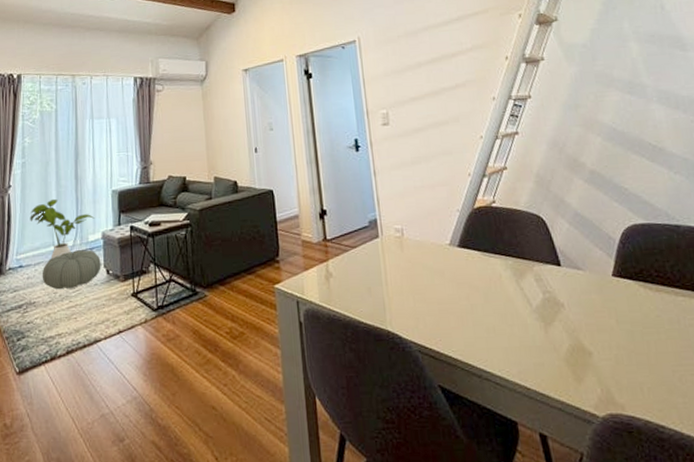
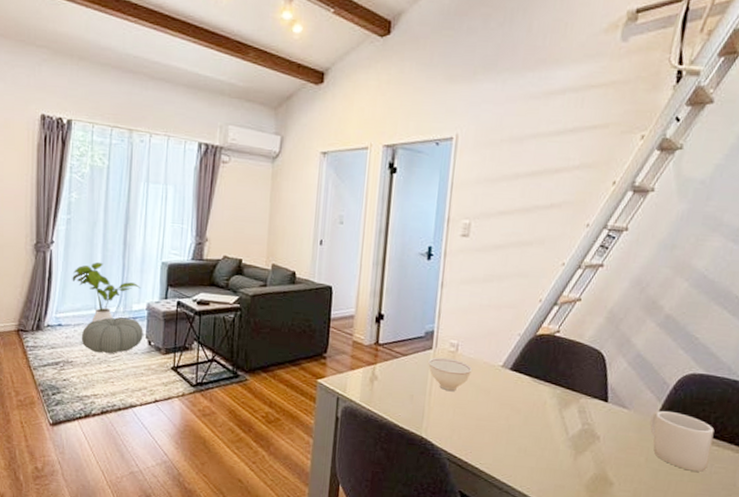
bowl: none [378,244,422,277] -> present [428,357,473,391]
mug: none [607,266,681,327] -> present [649,411,715,472]

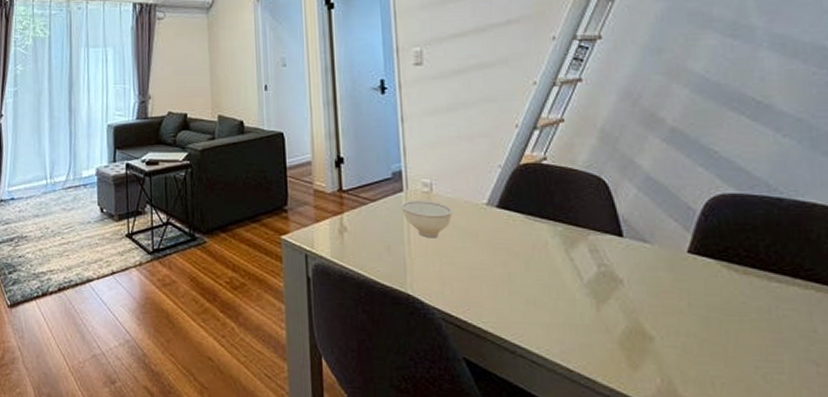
house plant: present [72,261,141,323] -> none [22,130,89,194]
pouf: present [81,317,143,354] -> none [33,186,95,225]
mug: present [649,411,715,472] -> none [682,243,772,317]

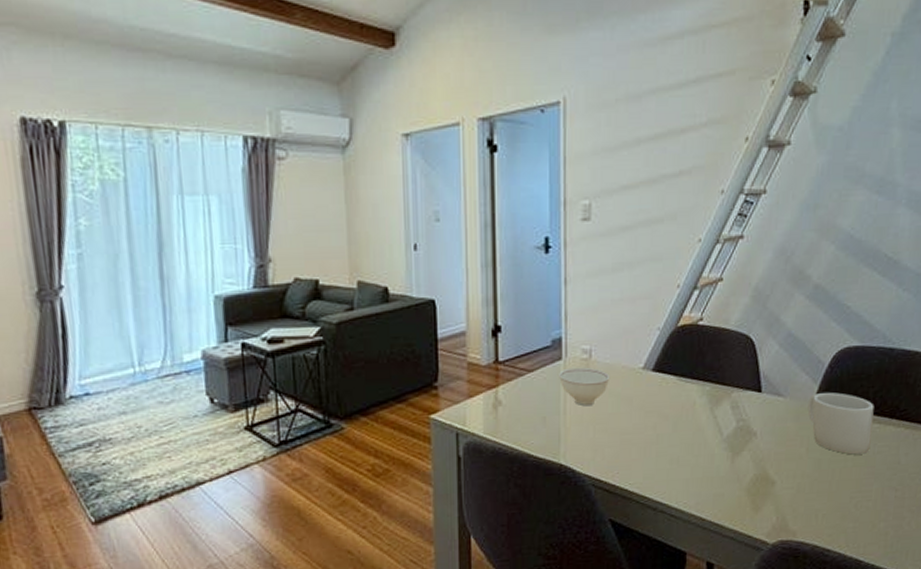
mug: none [682,243,772,317] -> present [807,392,874,455]

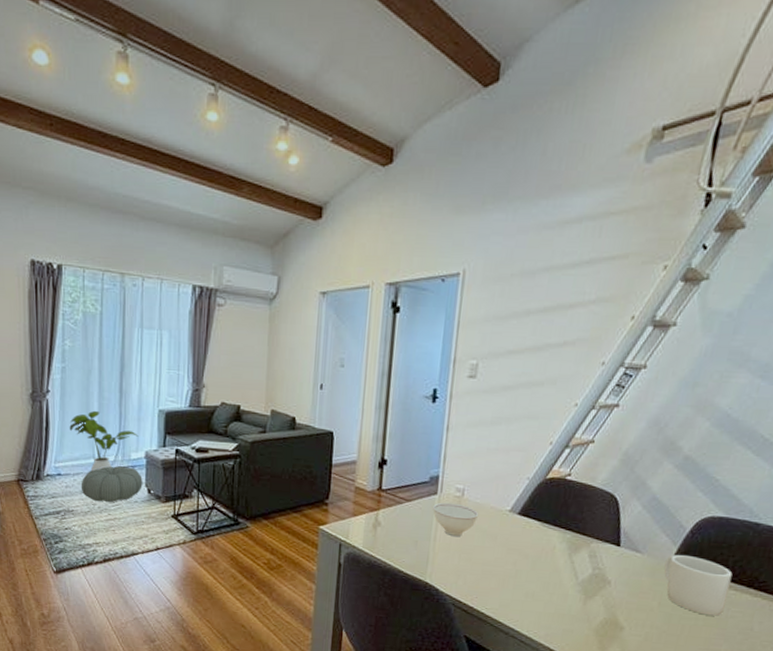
house plant: none [95,305,191,385] -> present [69,410,139,472]
pouf: none [118,373,203,423] -> present [81,466,143,502]

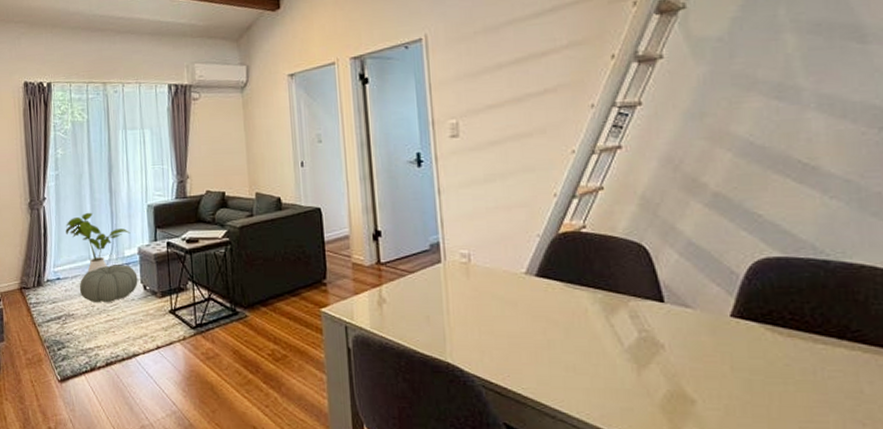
bowl: present [433,502,479,536] -> none [439,270,492,307]
mug: present [663,555,733,616] -> none [724,307,817,378]

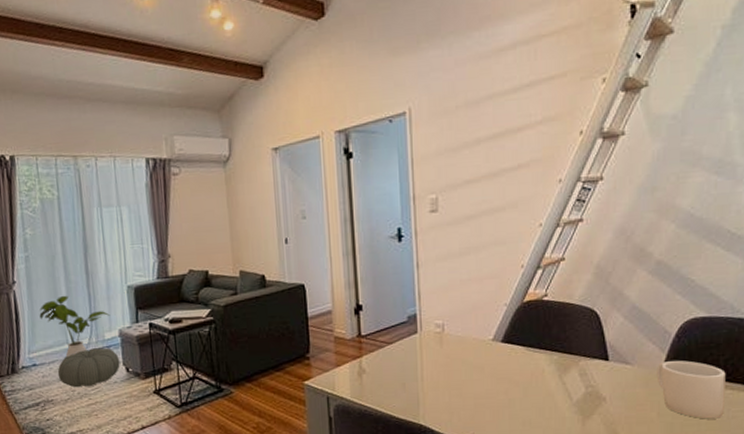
mug: none [724,307,817,378] -> present [656,360,726,419]

